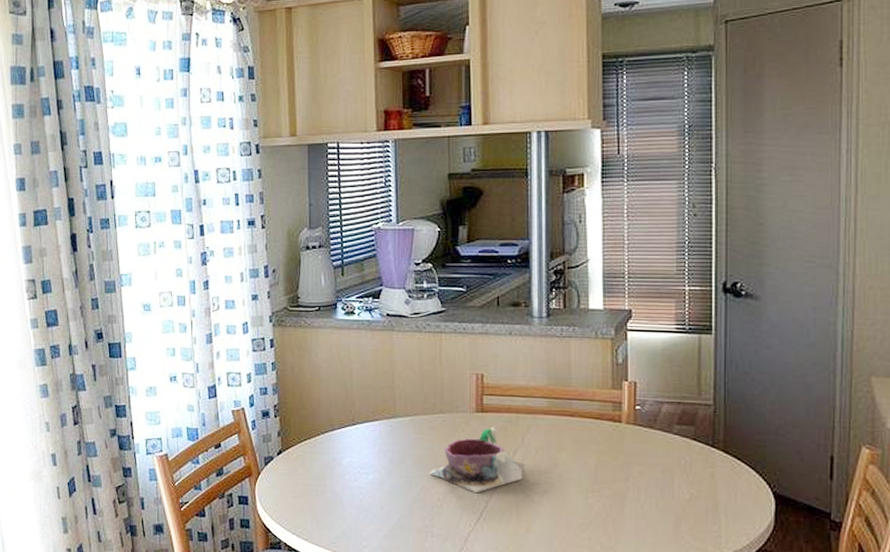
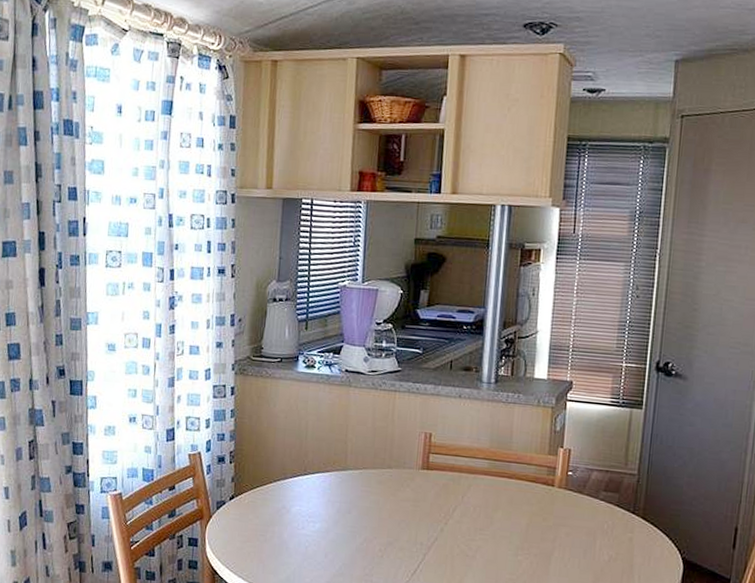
cup and saucer: present [429,425,525,492] -> none [373,482,463,545]

